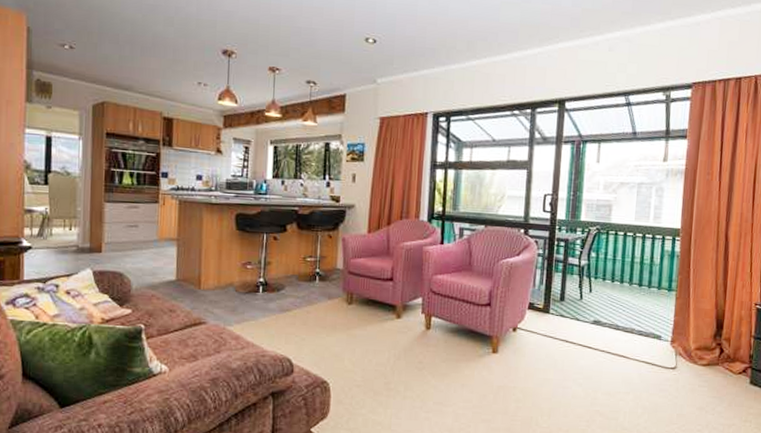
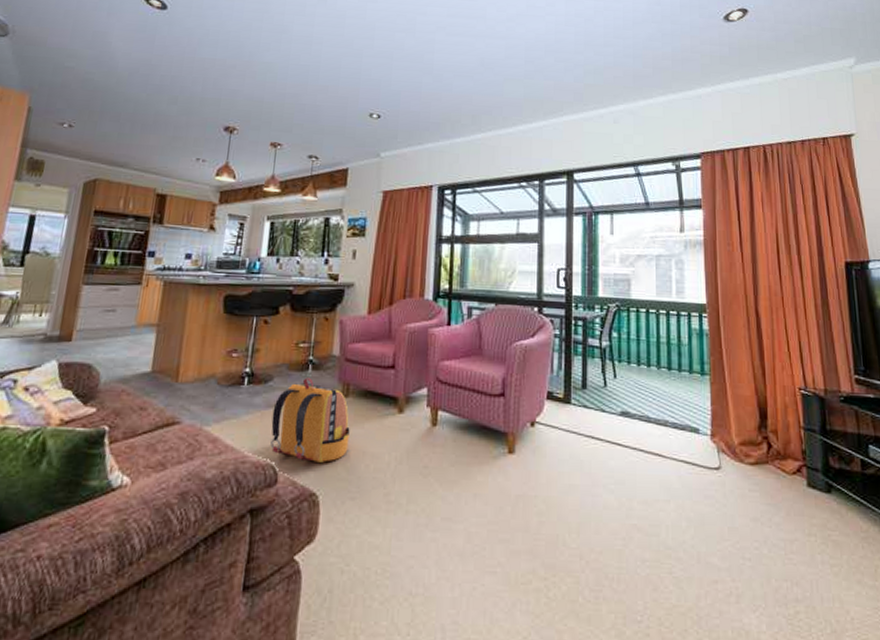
backpack: none [285,287,354,358] -> present [270,377,350,464]

